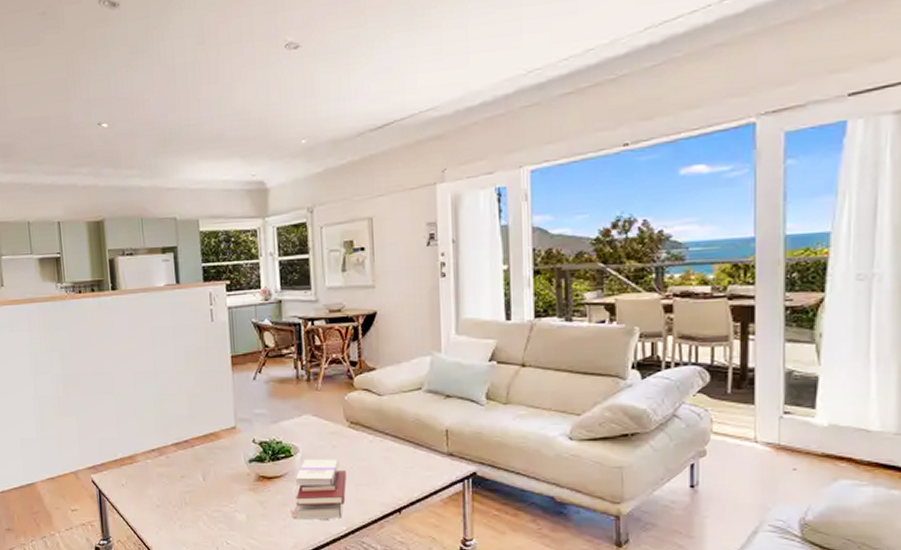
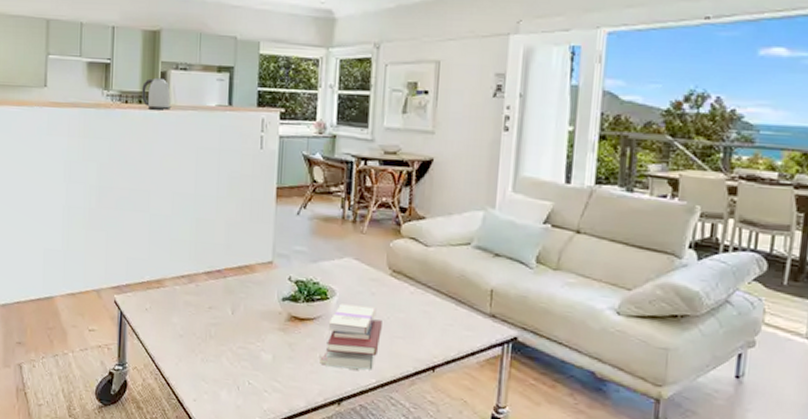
kettle: none [93,265,122,296] -> present [142,77,171,111]

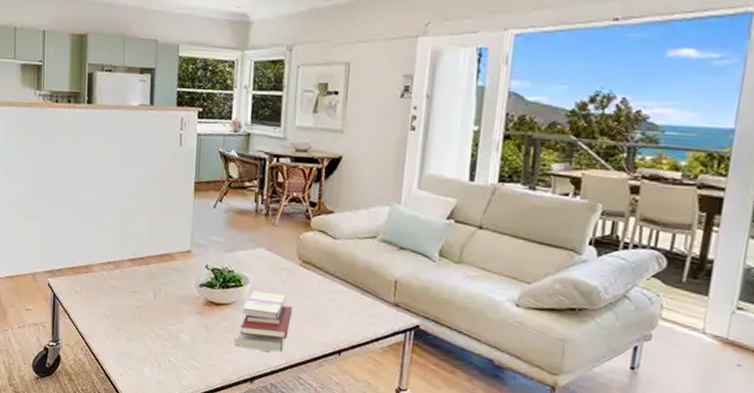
kettle: present [142,77,171,111] -> none [71,78,97,110]

